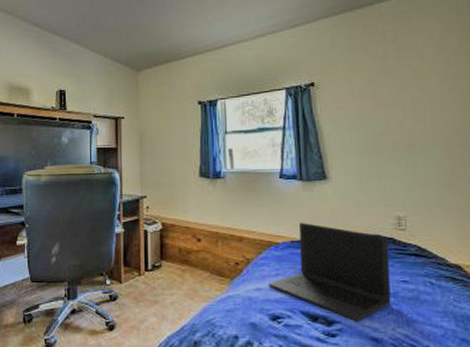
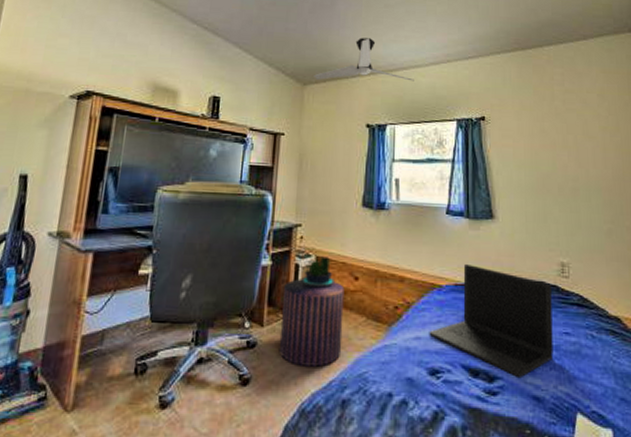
stool: none [135,242,191,315] -> present [278,279,345,367]
ceiling fan: none [146,19,241,65] -> present [314,37,414,81]
potted plant: none [151,223,180,249] -> present [301,256,335,287]

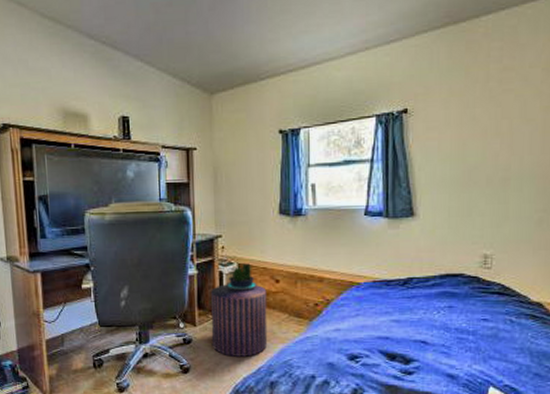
ceiling fan: present [314,37,414,81] -> none [220,32,329,87]
laptop: present [429,264,554,377] -> none [348,262,472,359]

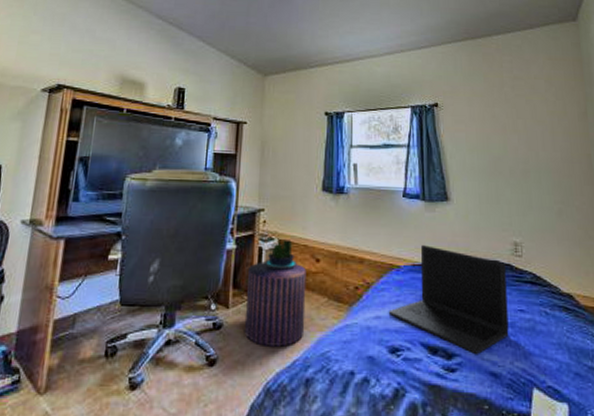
laptop: none [348,262,472,359] -> present [388,245,509,354]

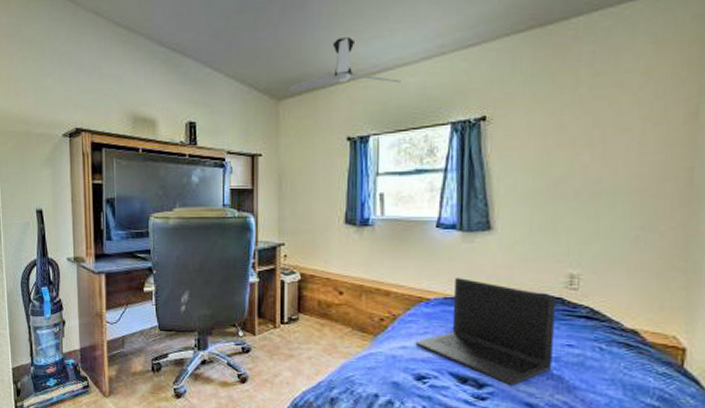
stool: present [244,261,307,347] -> none [271,294,330,370]
potted plant: present [265,240,297,270] -> none [288,273,319,301]
ceiling fan: none [274,30,370,71] -> present [288,37,401,93]

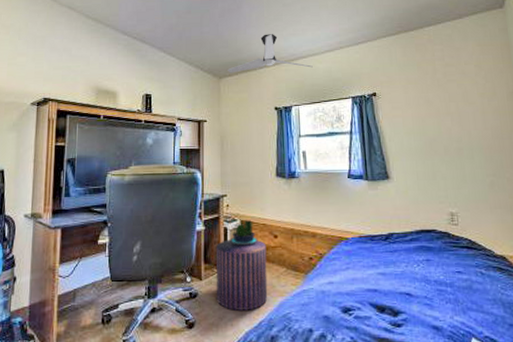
stool: none [271,294,330,370] -> present [215,239,268,311]
potted plant: none [288,273,319,301] -> present [230,220,258,246]
laptop: present [415,278,556,385] -> none [340,219,449,311]

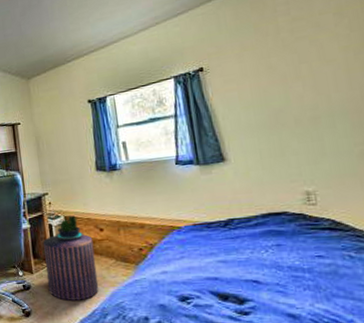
ceiling fan: present [227,34,313,73] -> none [35,23,126,72]

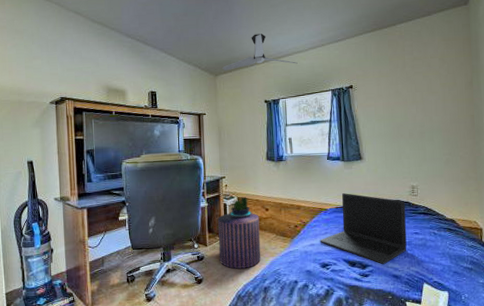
ceiling fan: none [35,23,126,72] -> present [222,34,298,71]
laptop: none [174,205,307,298] -> present [319,193,407,264]

